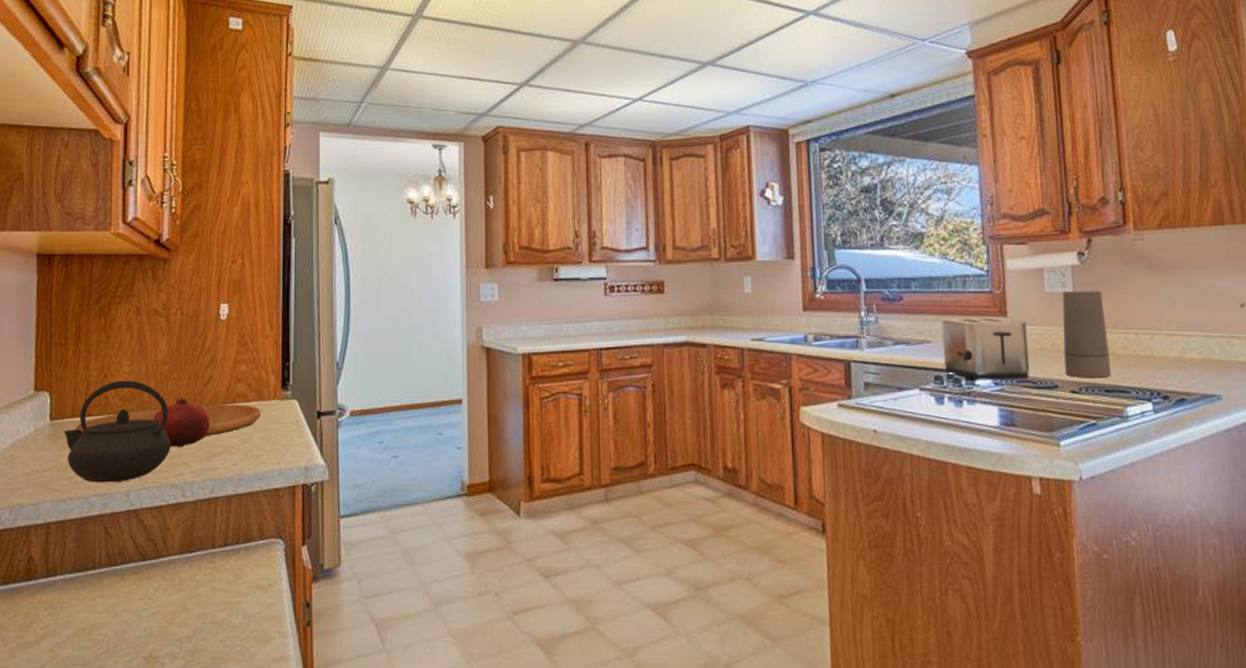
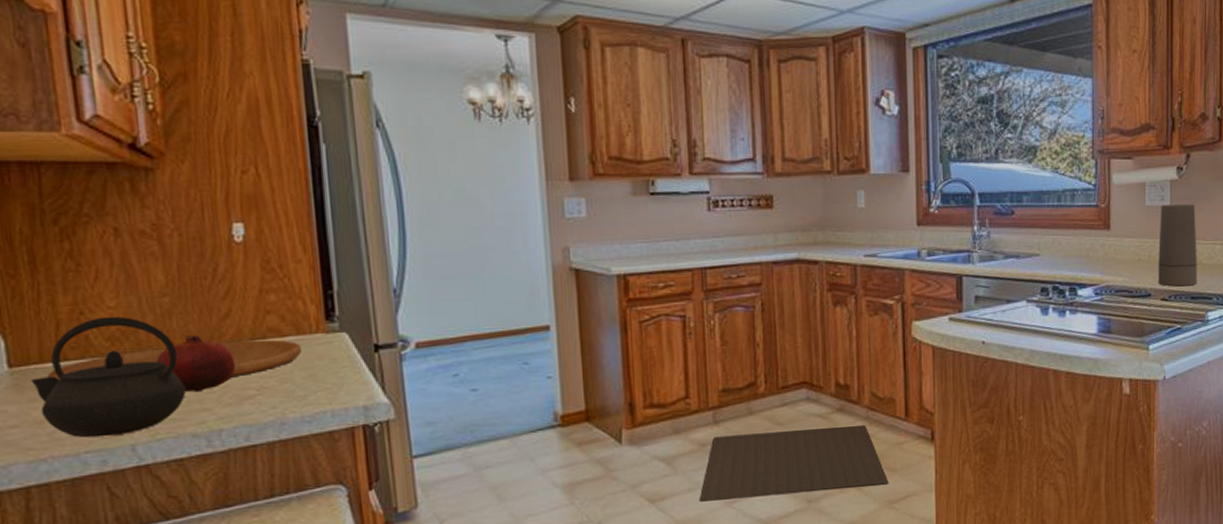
doormat: none [589,512,779,581] -> present [699,426,889,502]
toaster: present [941,316,1031,381] -> none [1050,229,1128,292]

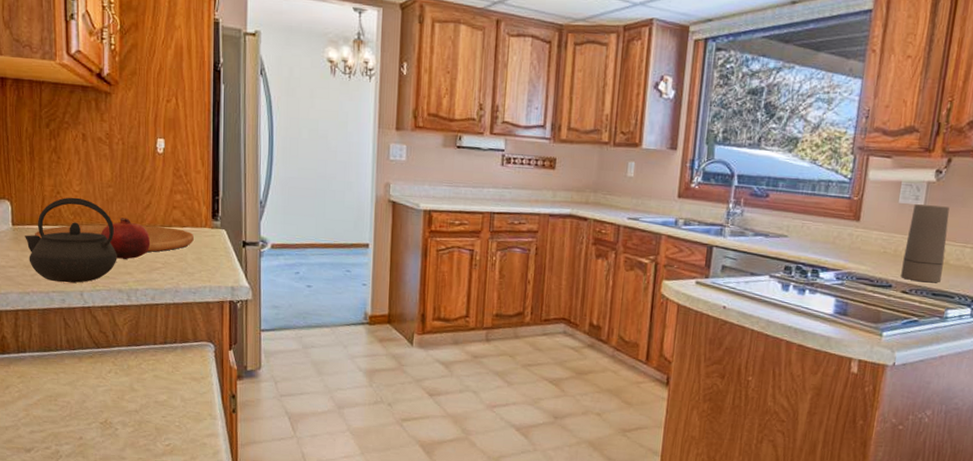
doormat: present [699,426,889,502] -> none [467,352,625,415]

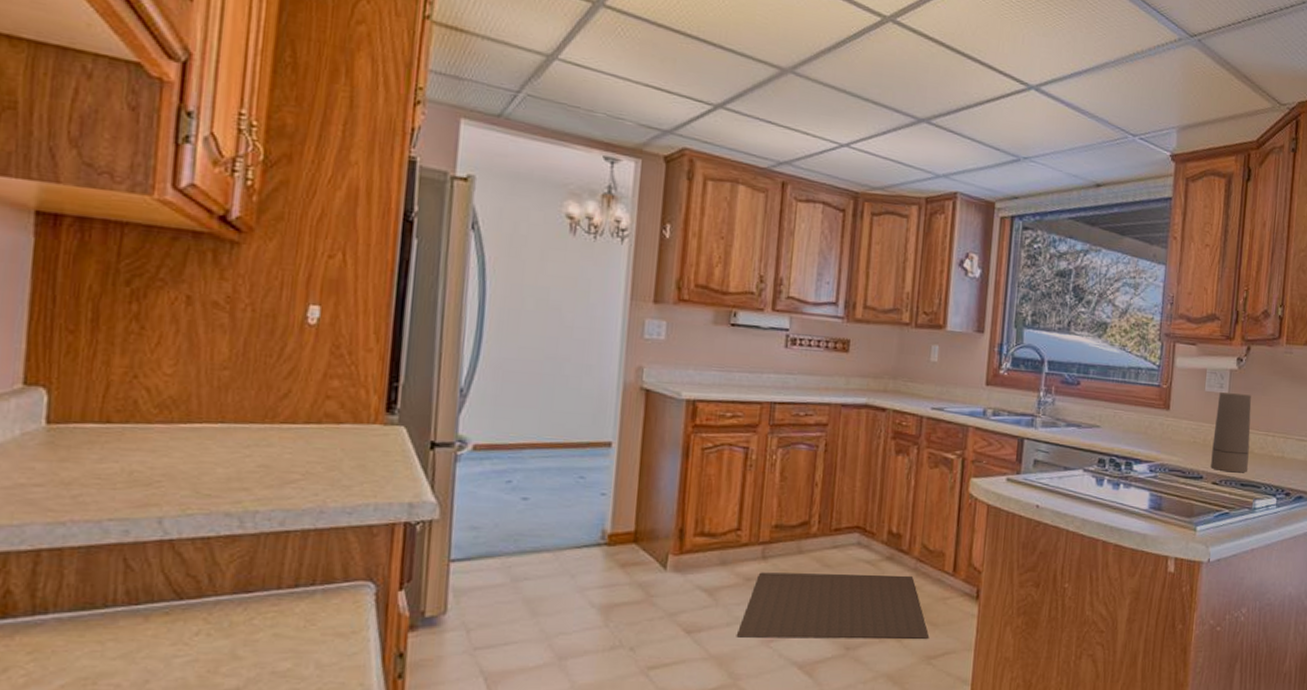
kettle: present [25,197,117,283] -> none [67,383,228,506]
cutting board: present [34,224,194,253] -> none [84,420,356,460]
fruit: present [101,217,151,260] -> none [203,411,286,471]
doormat: none [467,352,625,415] -> present [736,572,930,639]

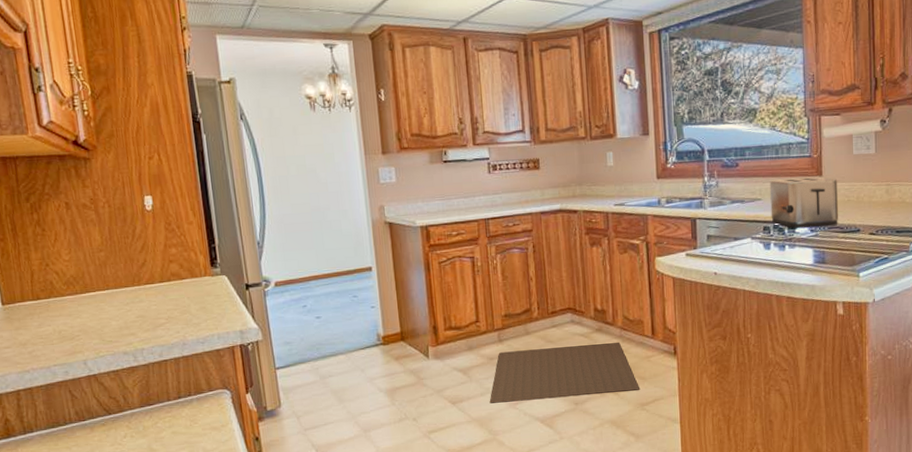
toaster: none [1108,406,1186,469] -> present [770,176,839,229]
canister: present [1211,392,1252,473] -> none [866,151,901,223]

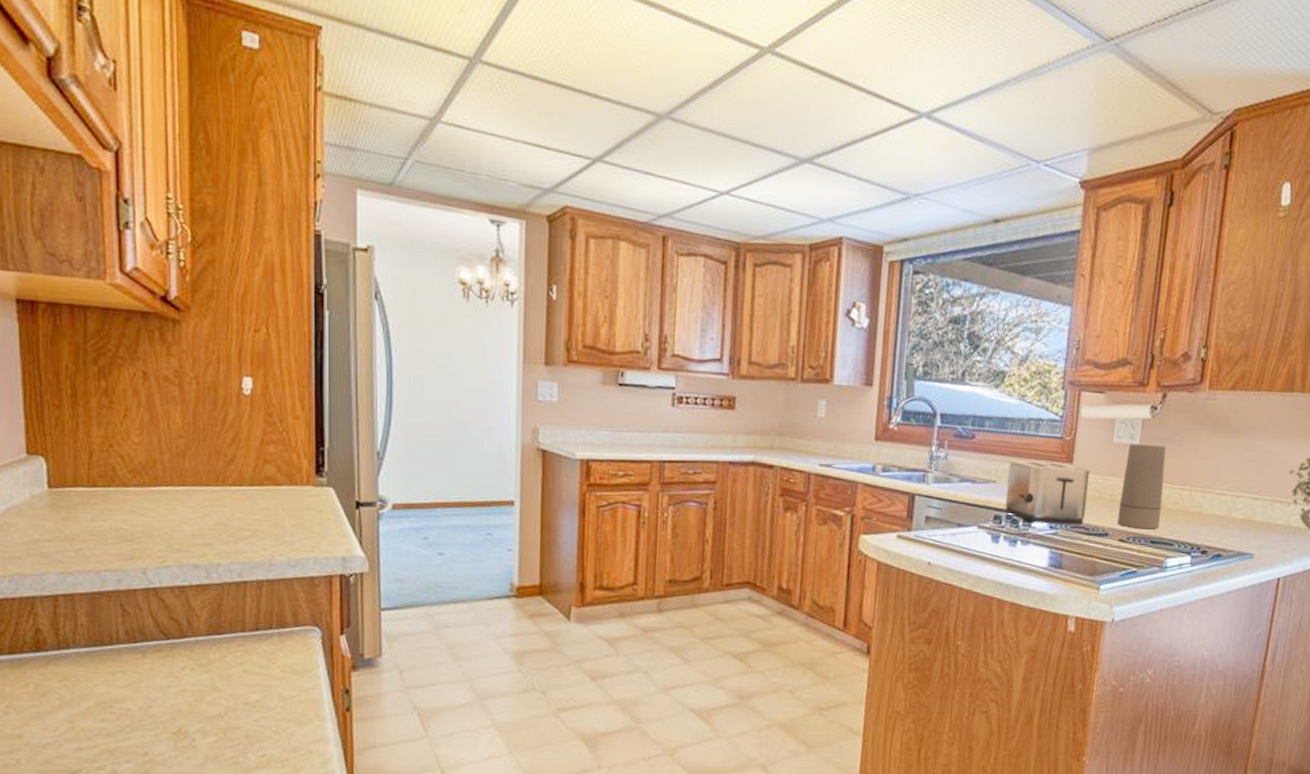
doormat: present [489,343,641,404] -> none [637,624,821,691]
canister: none [866,151,901,223] -> present [1117,444,1166,530]

